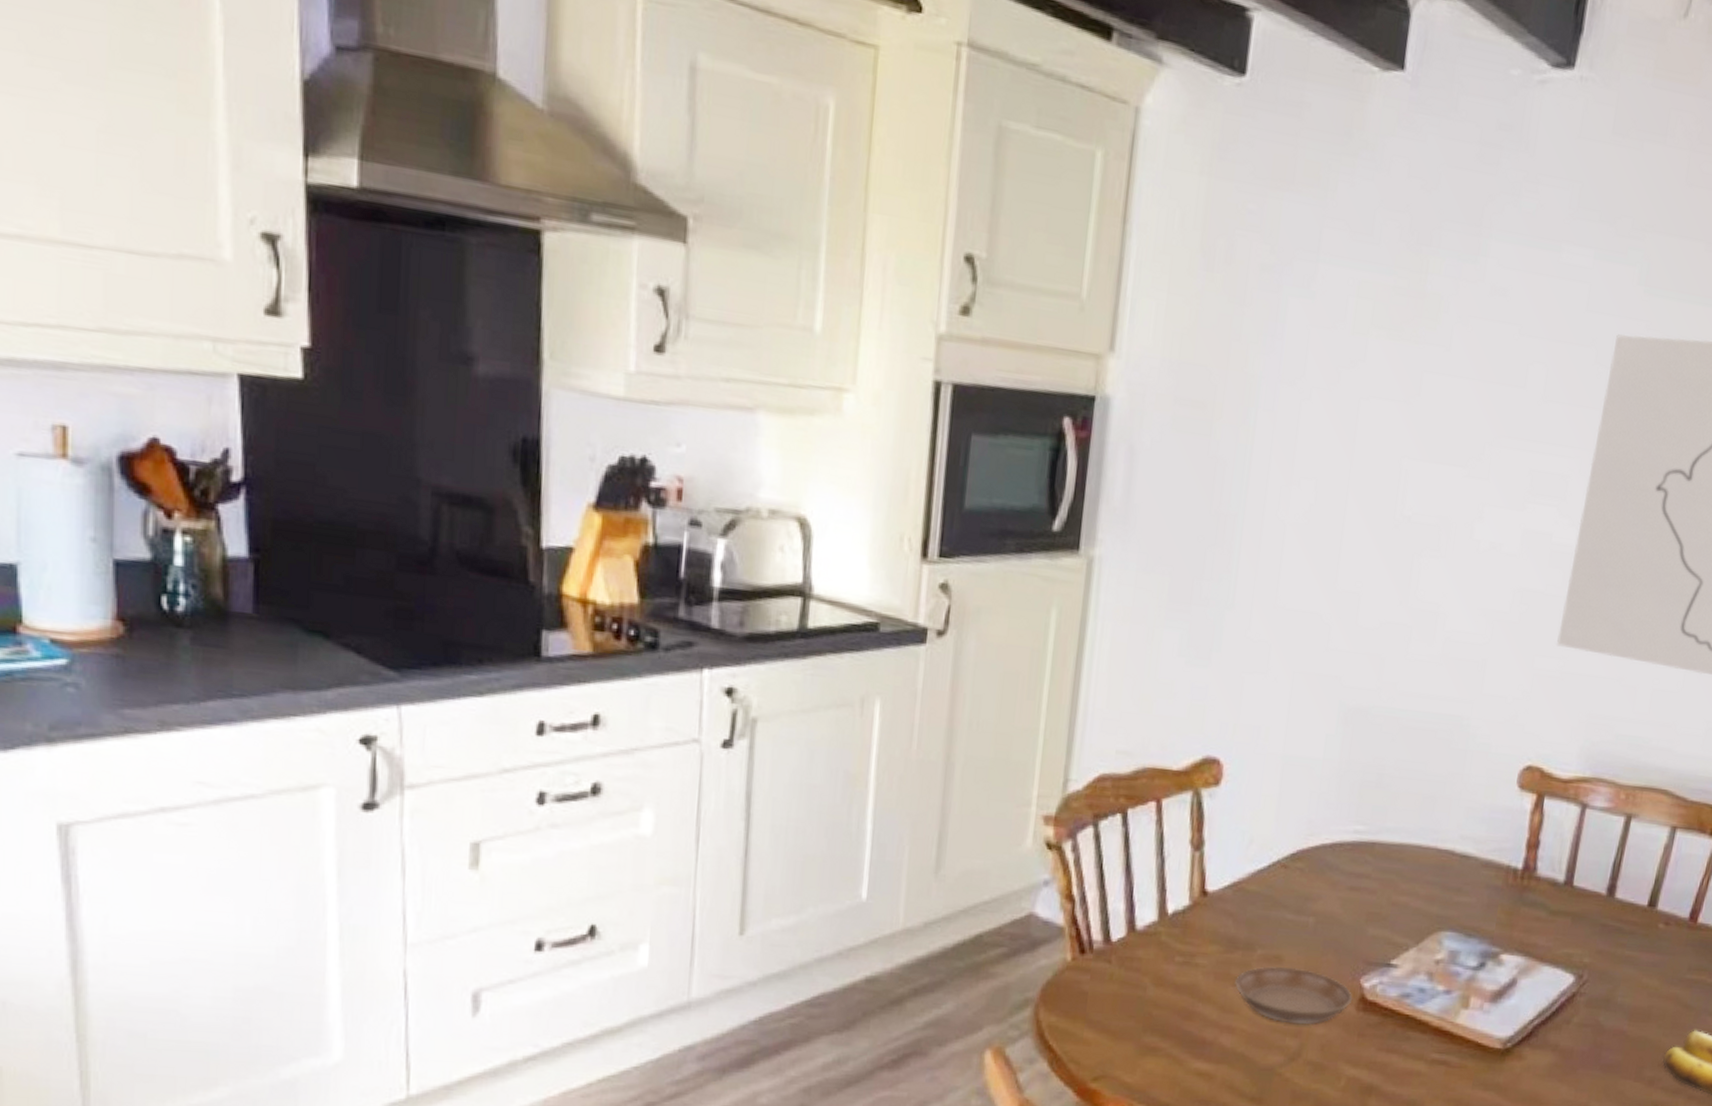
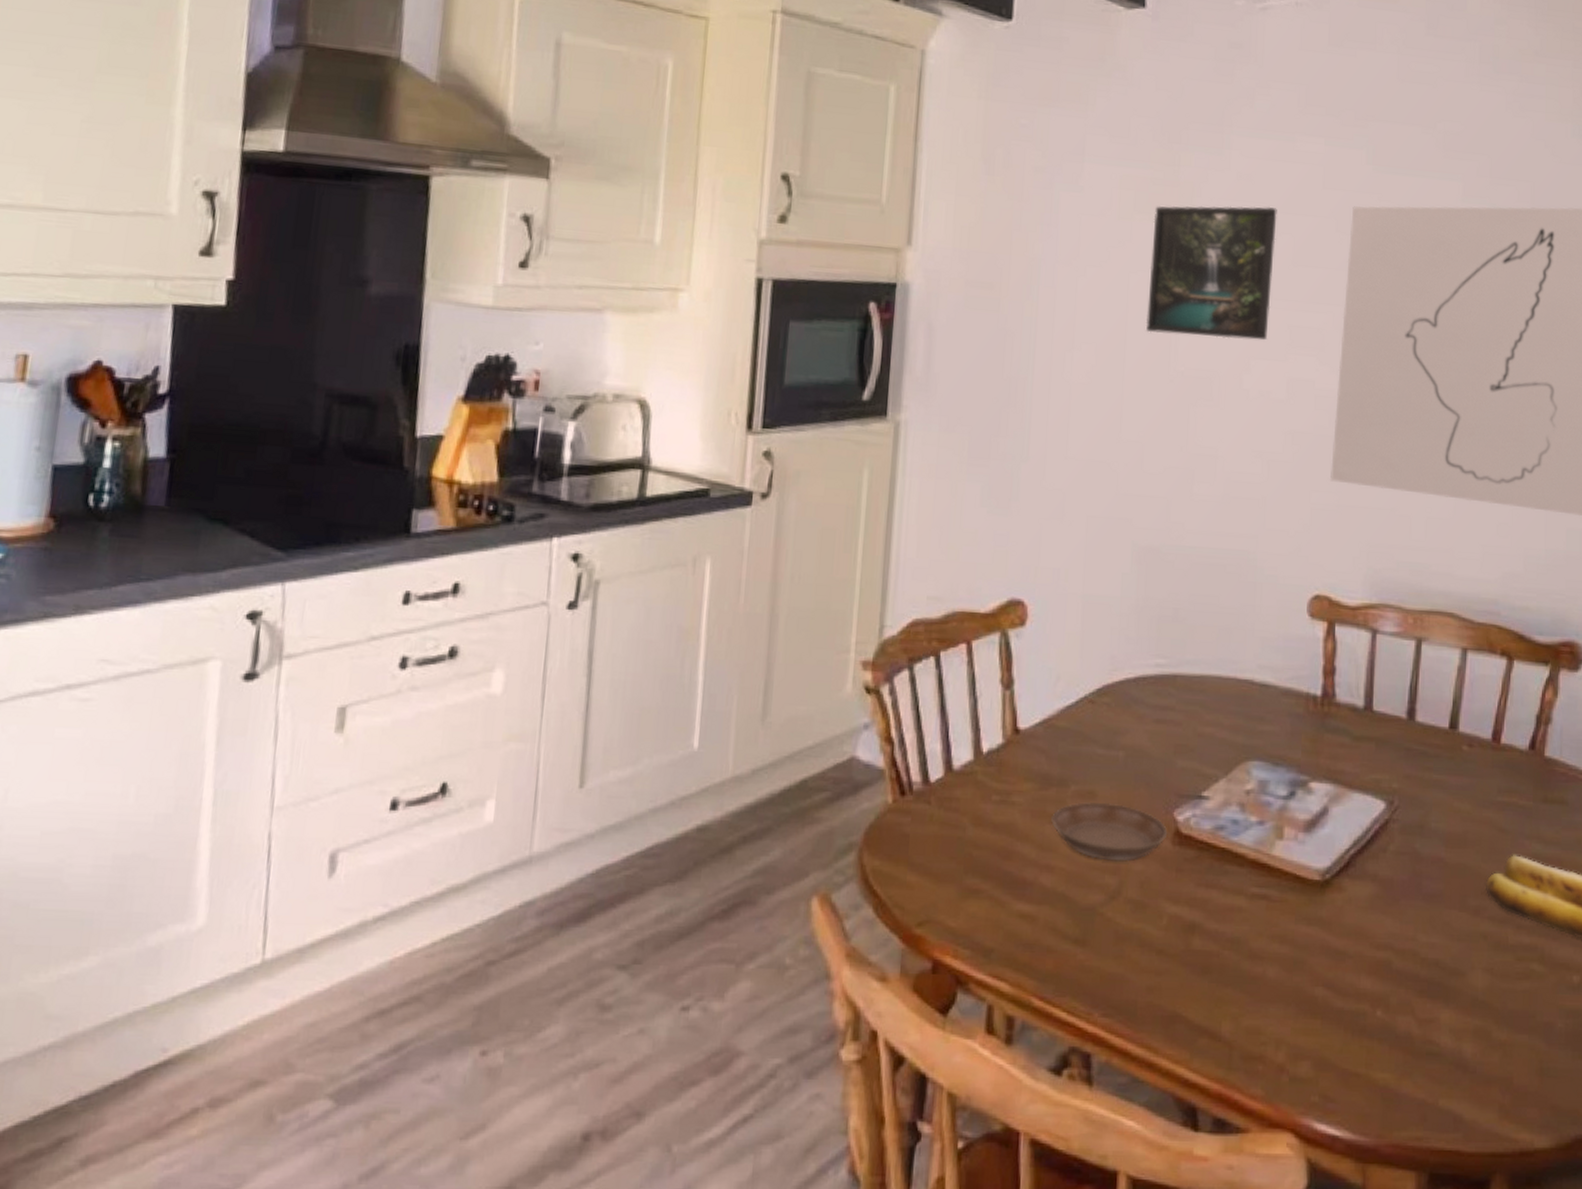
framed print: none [1373,321,1532,486] -> present [1145,205,1277,341]

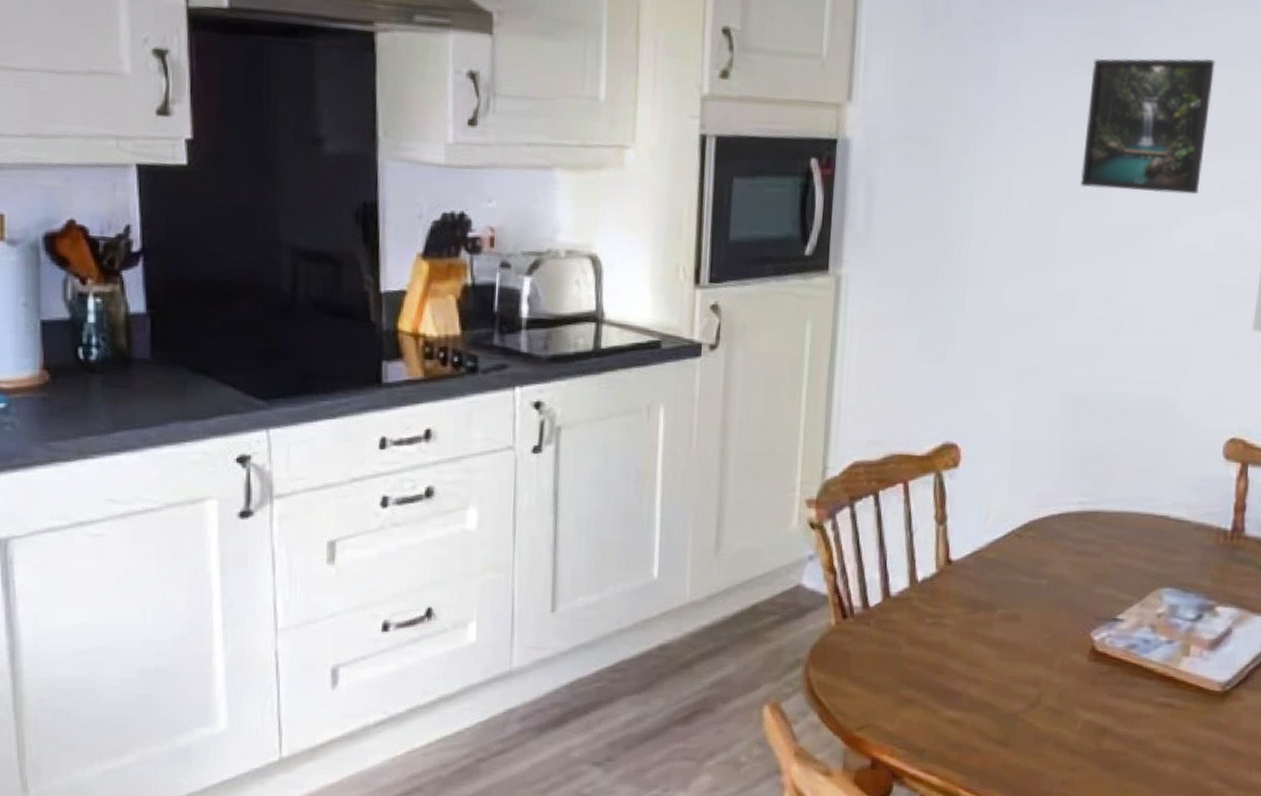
saucer: present [1051,802,1168,862] -> none [979,624,1085,675]

